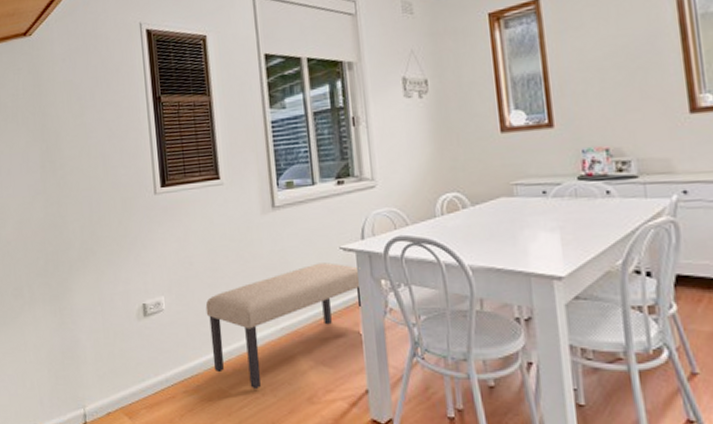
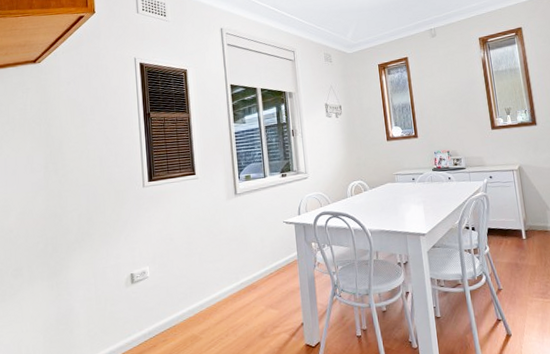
bench: present [205,262,361,390] -> none [182,233,298,333]

